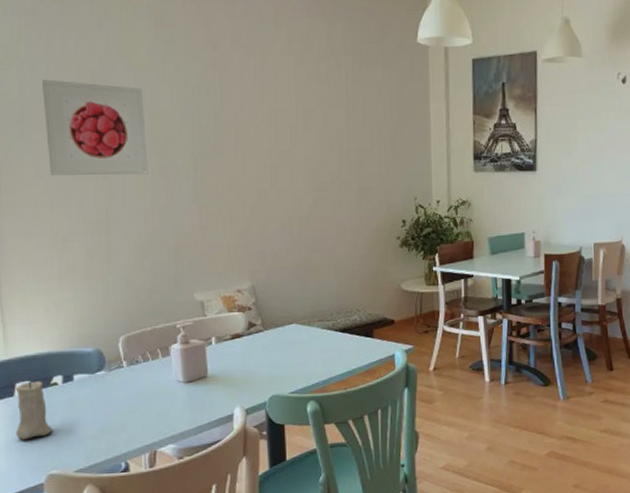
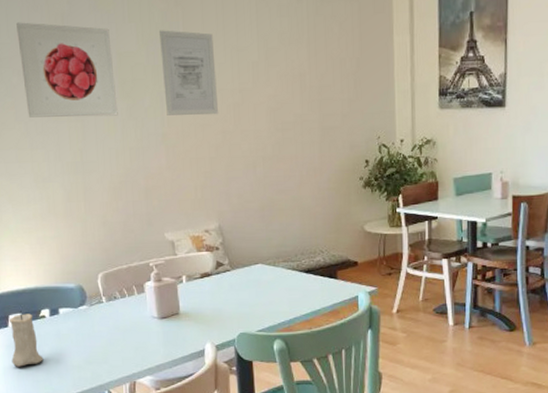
wall art: none [196,91,255,176] -> present [159,30,219,116]

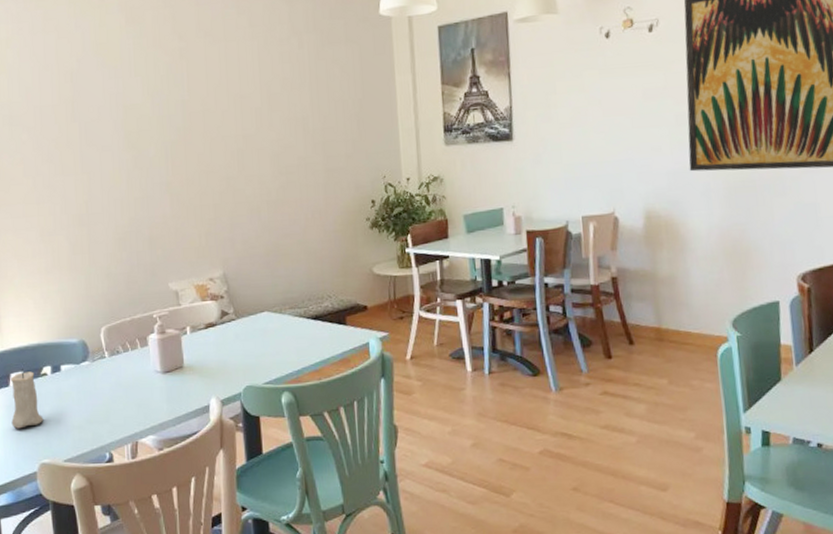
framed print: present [16,22,118,118] -> none [28,81,124,172]
wall art: present [159,30,219,116] -> none [165,81,223,164]

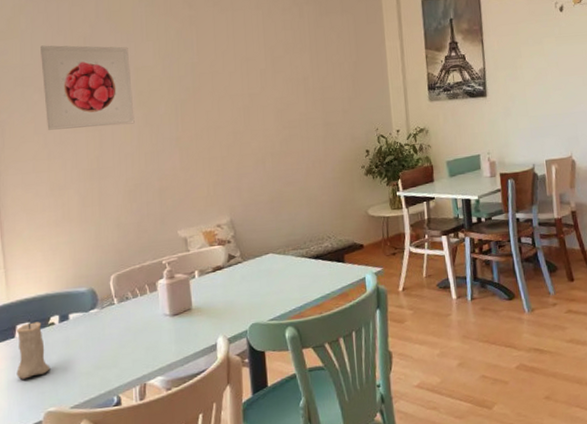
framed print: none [28,81,124,172] -> present [41,45,135,130]

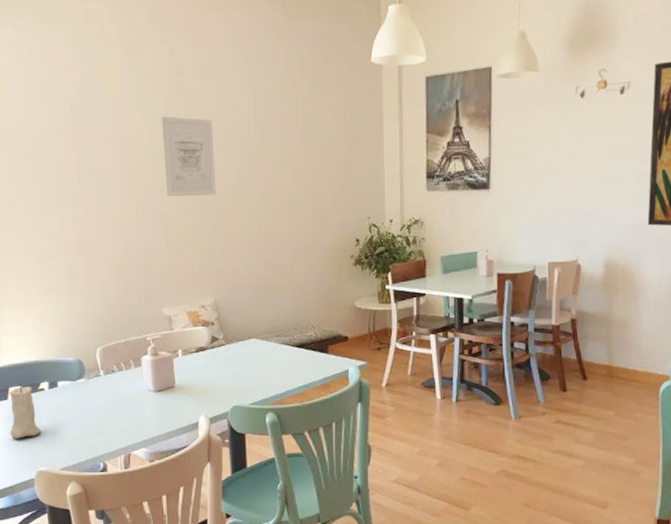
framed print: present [41,45,135,130] -> none [27,108,121,198]
wall art: none [175,46,230,121] -> present [162,116,217,197]

